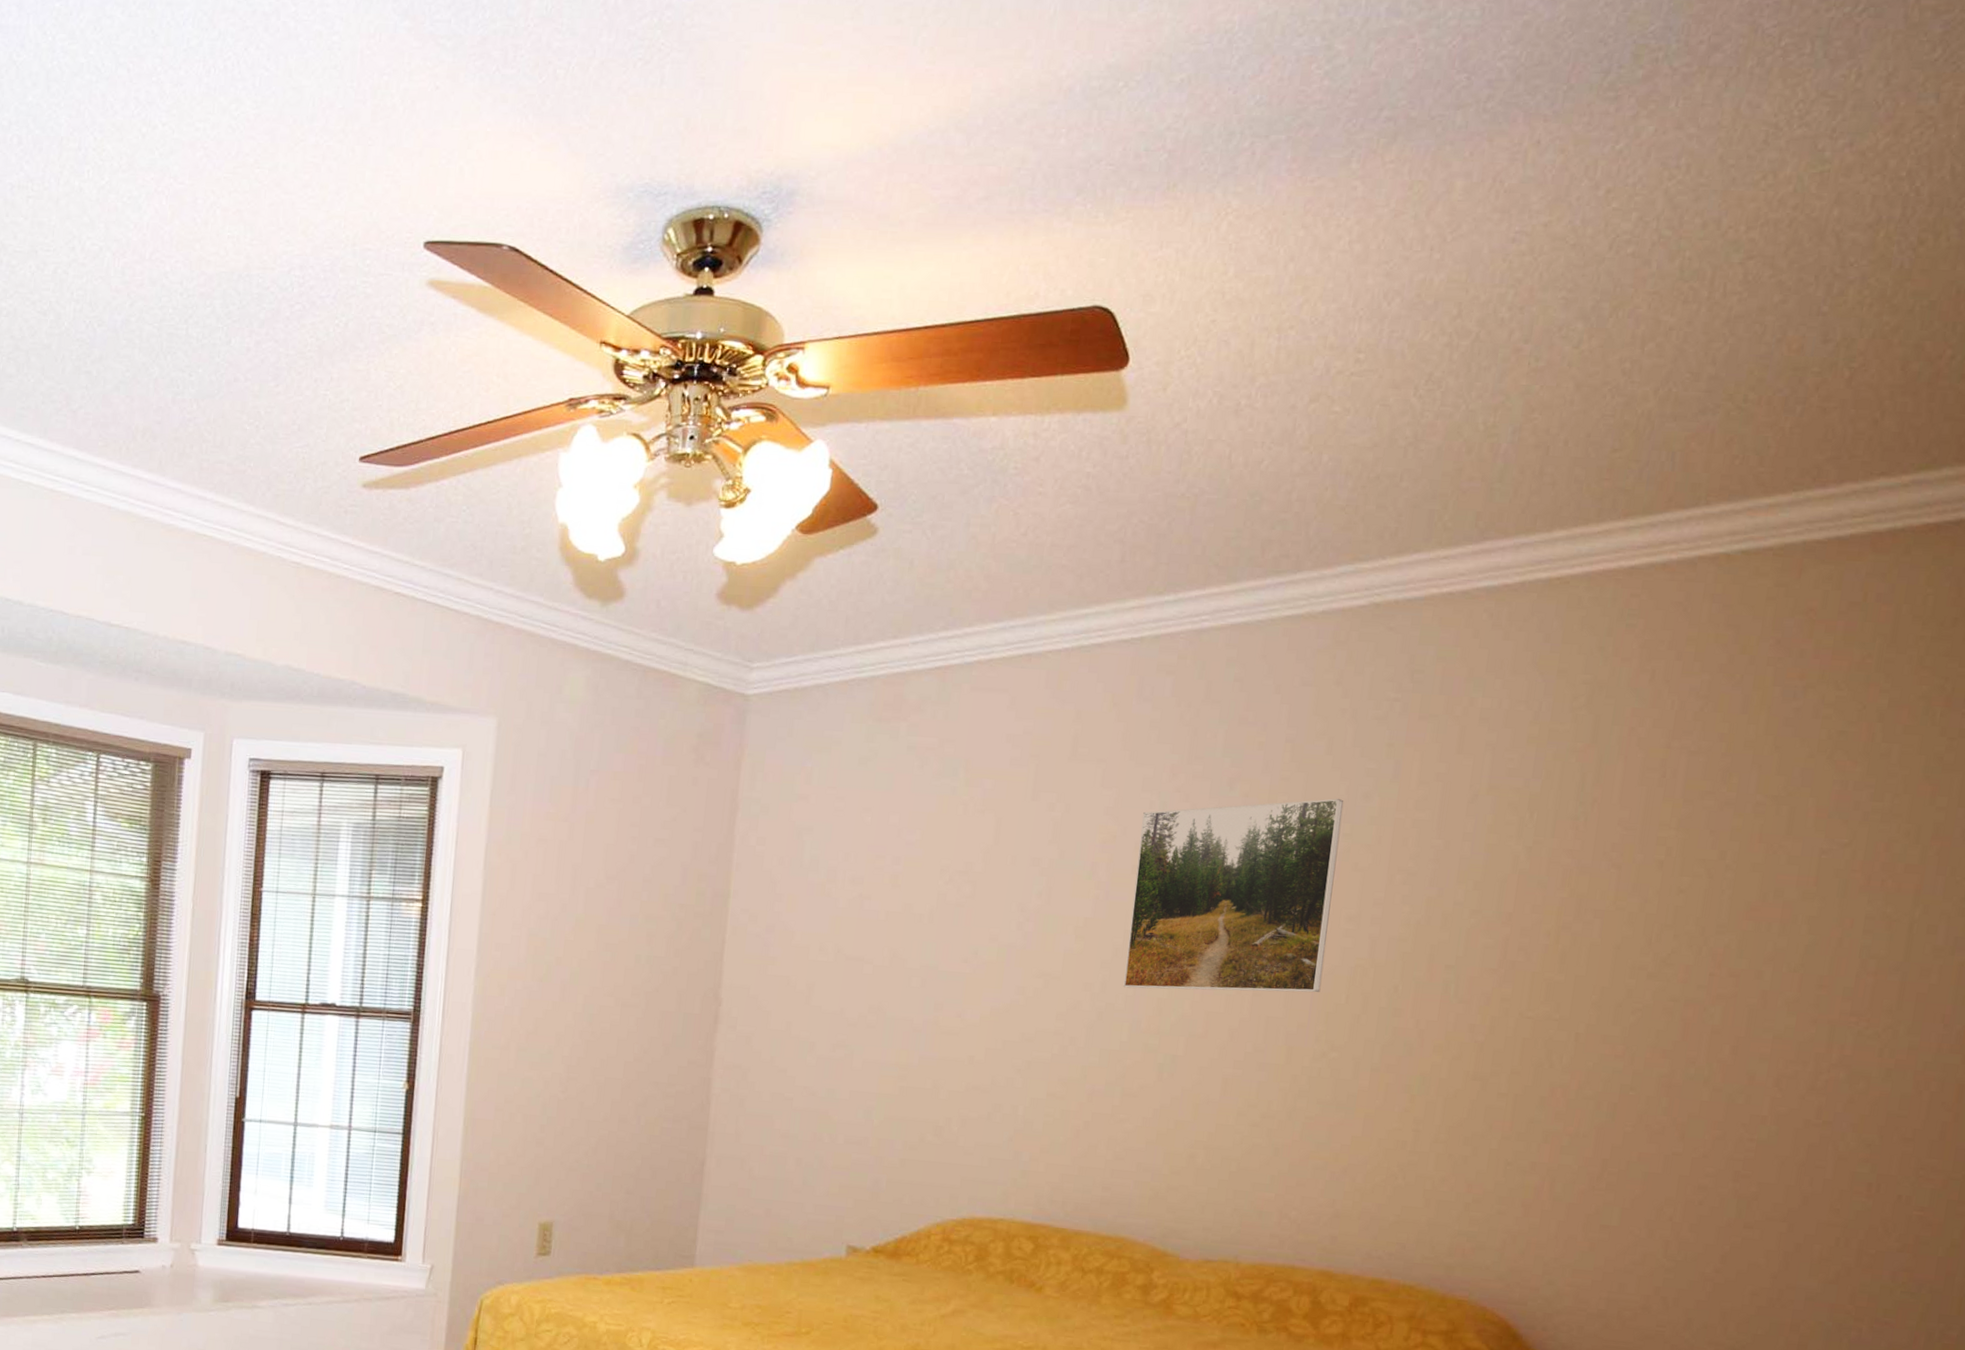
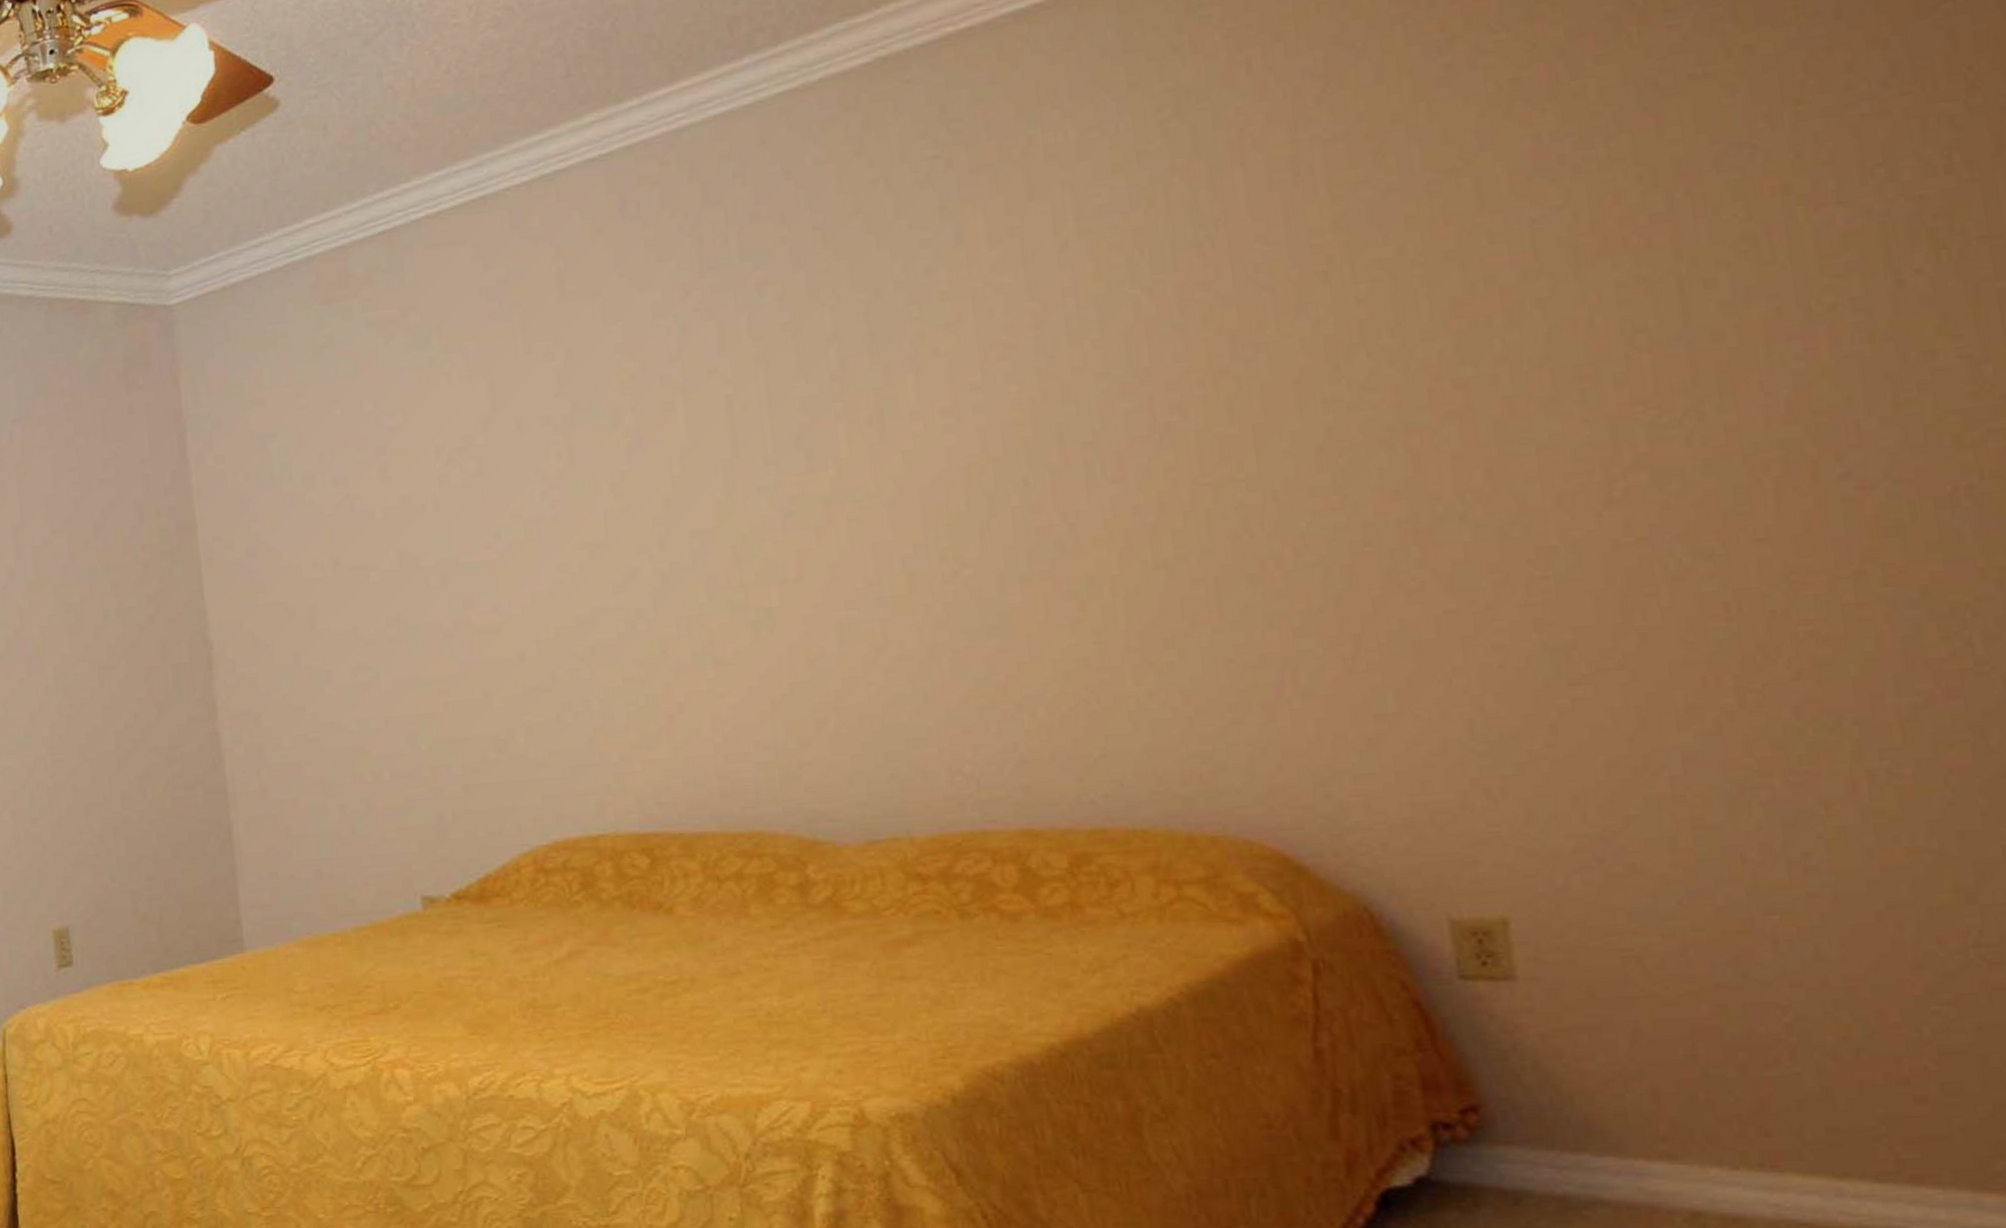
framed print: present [1123,799,1344,993] -> none [661,280,931,542]

